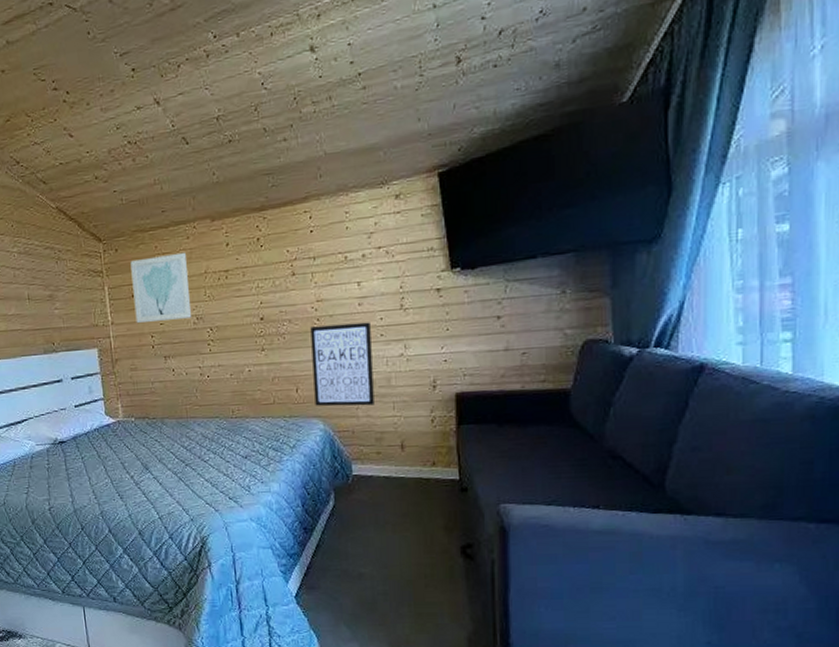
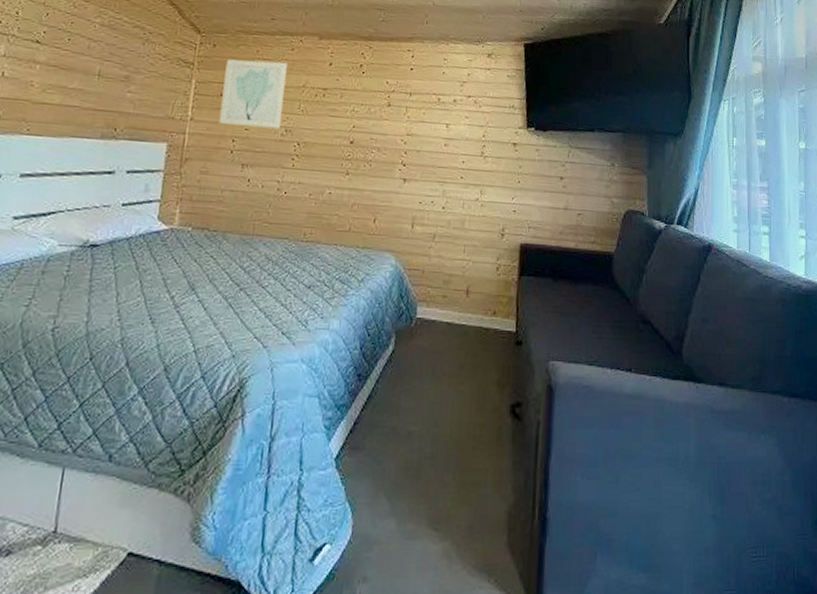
wall art: present [310,322,375,407] -> none [390,158,453,246]

